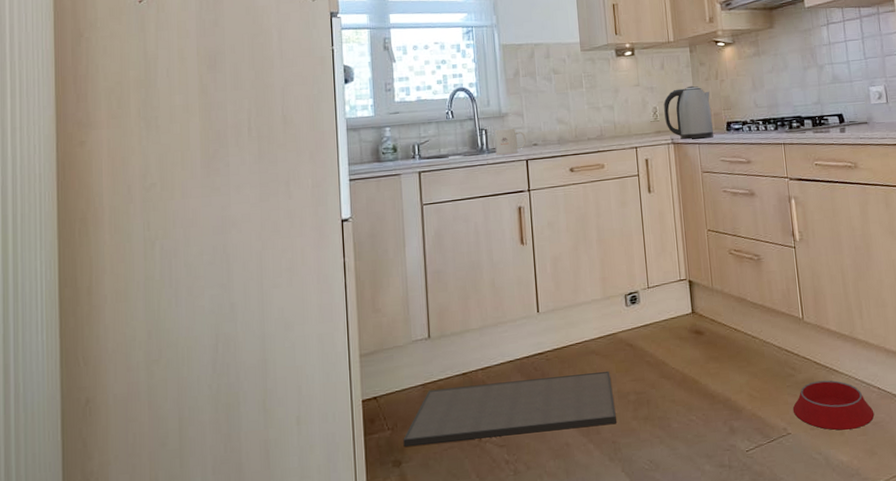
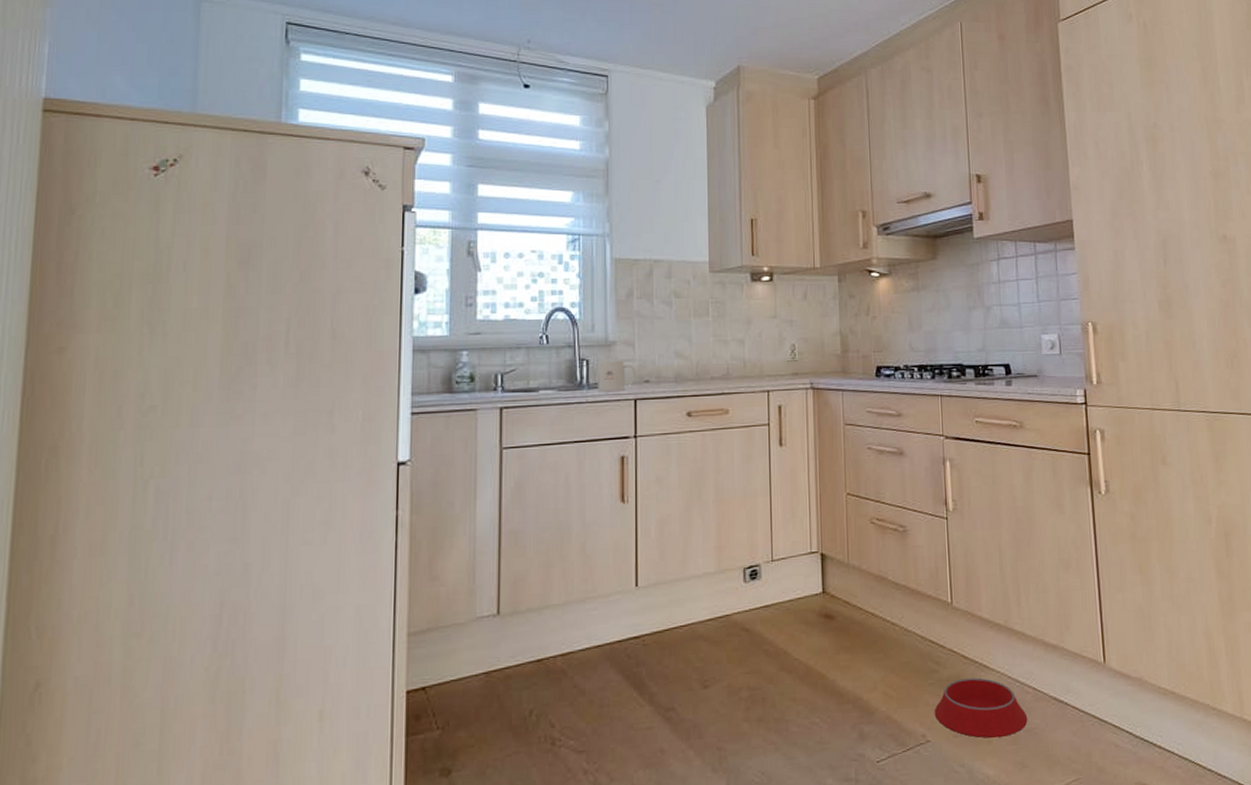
doormat: present [403,371,616,447] -> none [455,660,724,751]
kettle: present [664,85,714,140] -> none [804,321,861,385]

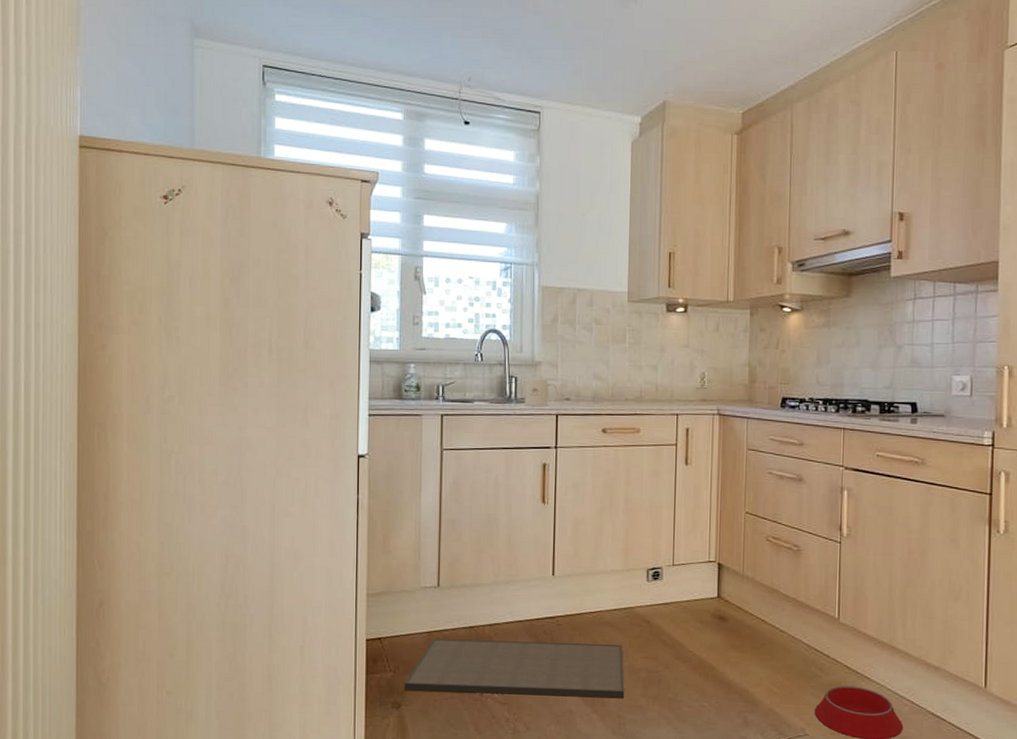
doormat: none [455,660,724,751] -> present [404,638,624,699]

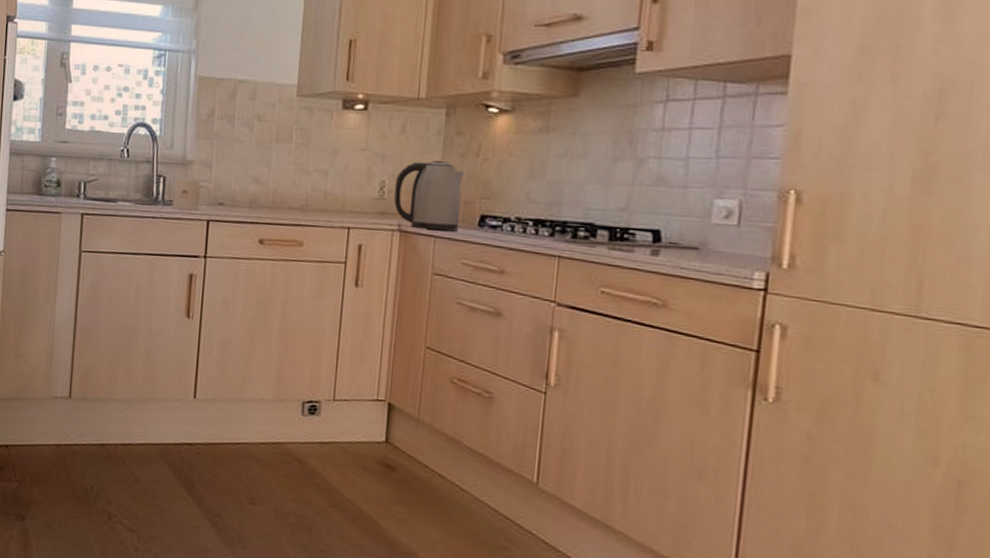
doormat: present [404,638,624,699] -> none [29,452,269,543]
kettle: none [713,353,768,413] -> present [394,160,465,232]

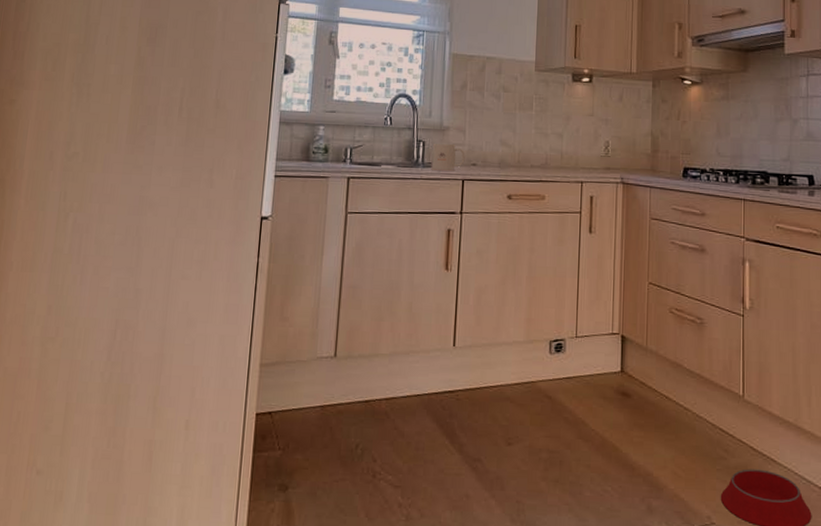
kettle: present [394,160,465,232] -> none [617,123,670,182]

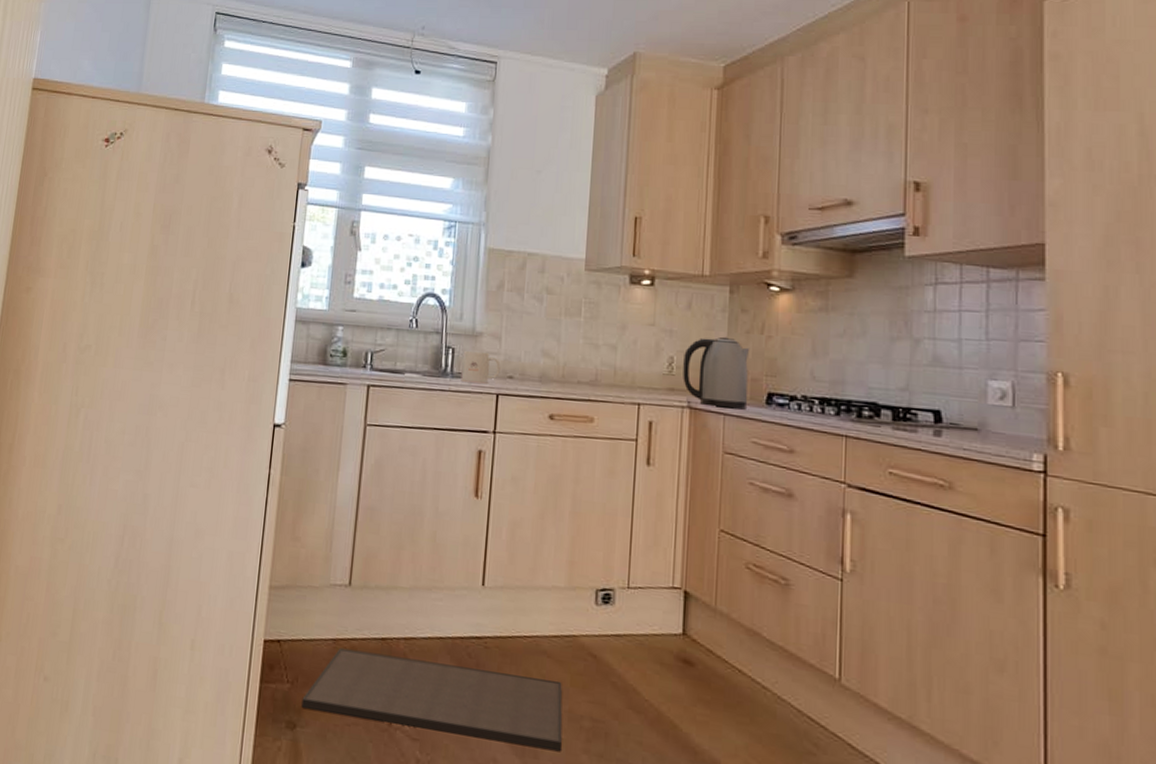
doormat: none [292,413,524,482] -> present [301,647,563,752]
kettle: none [617,123,670,182] -> present [683,336,750,410]

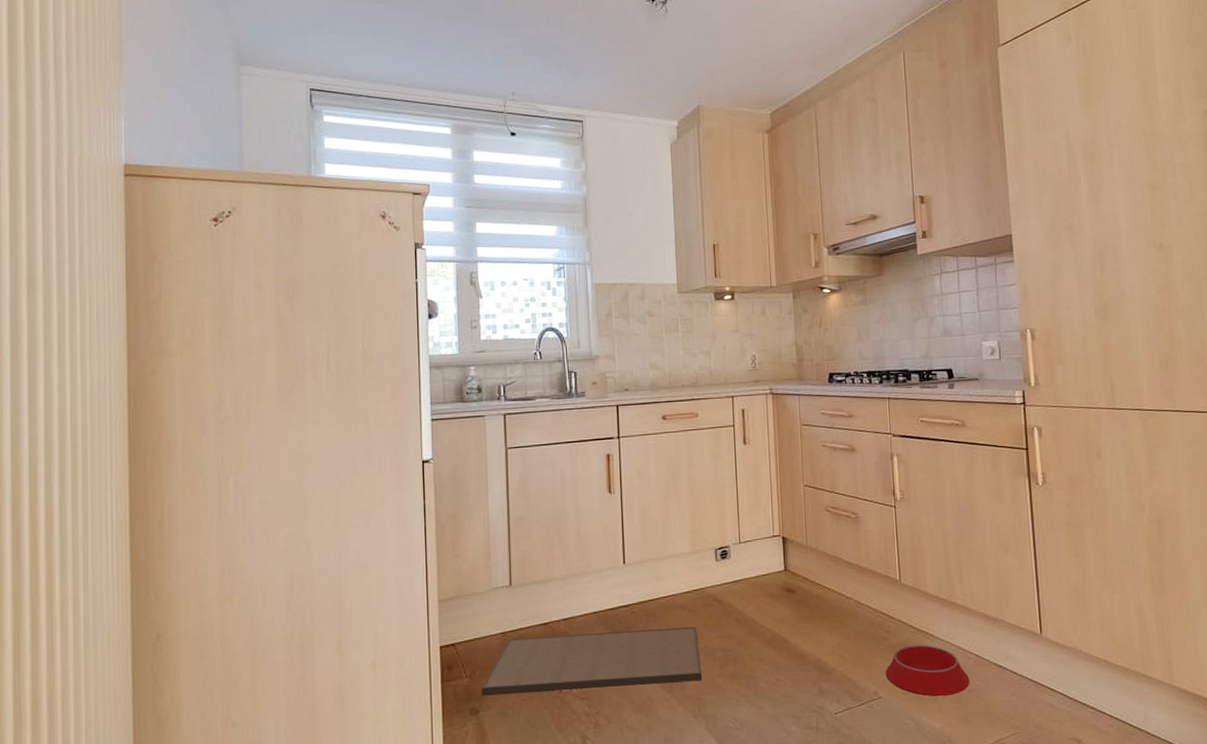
kettle: present [683,336,750,410] -> none [763,333,815,391]

